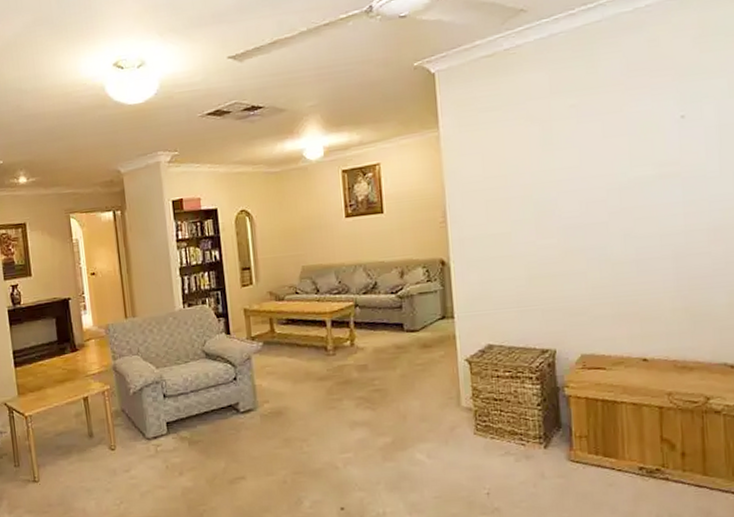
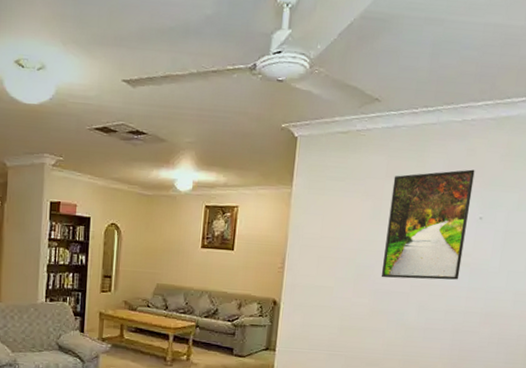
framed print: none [560,62,669,211] -> present [381,169,475,280]

